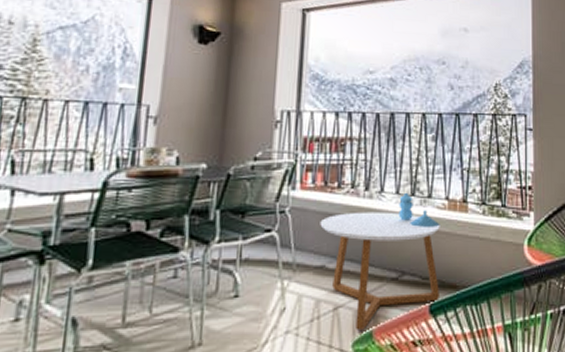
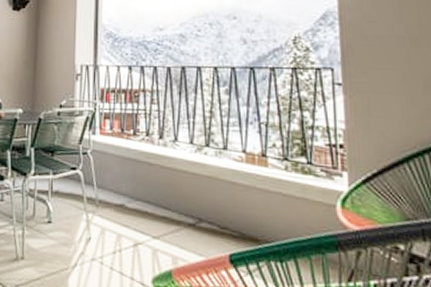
coffee table: present [320,212,440,331] -> none [118,158,240,269]
decorative container: present [398,192,440,227] -> none [193,142,238,179]

